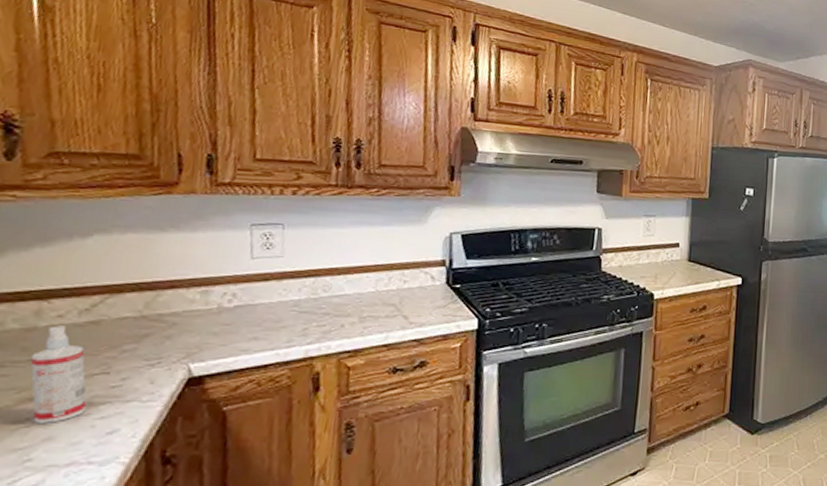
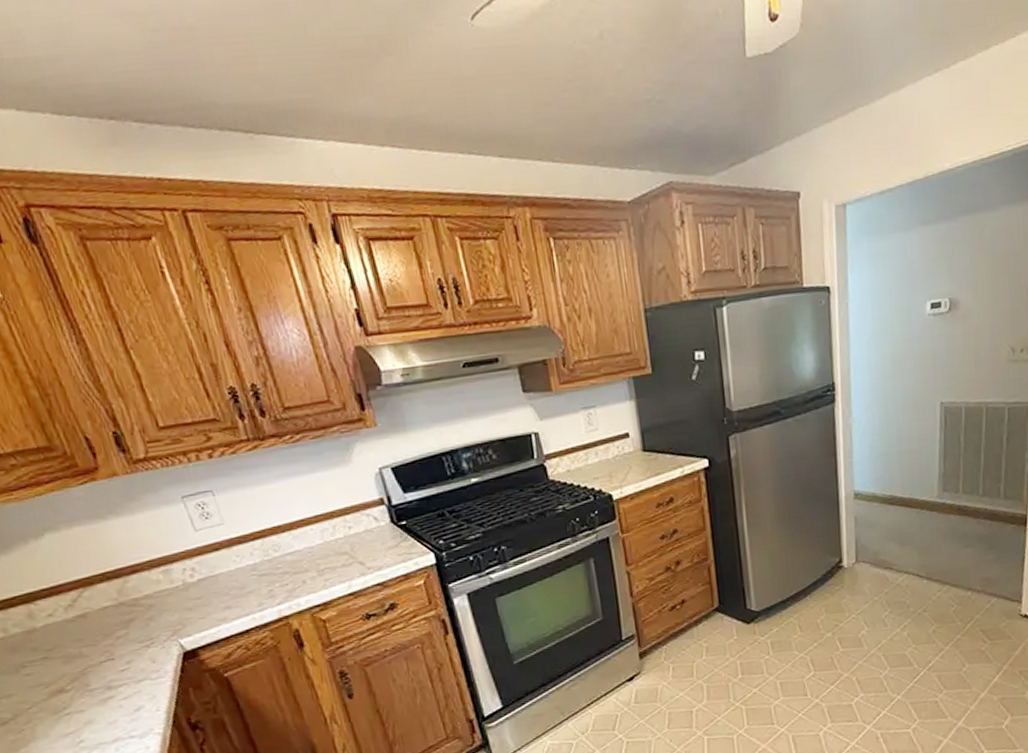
spray bottle: present [30,325,87,423] -> none [42,623,108,711]

